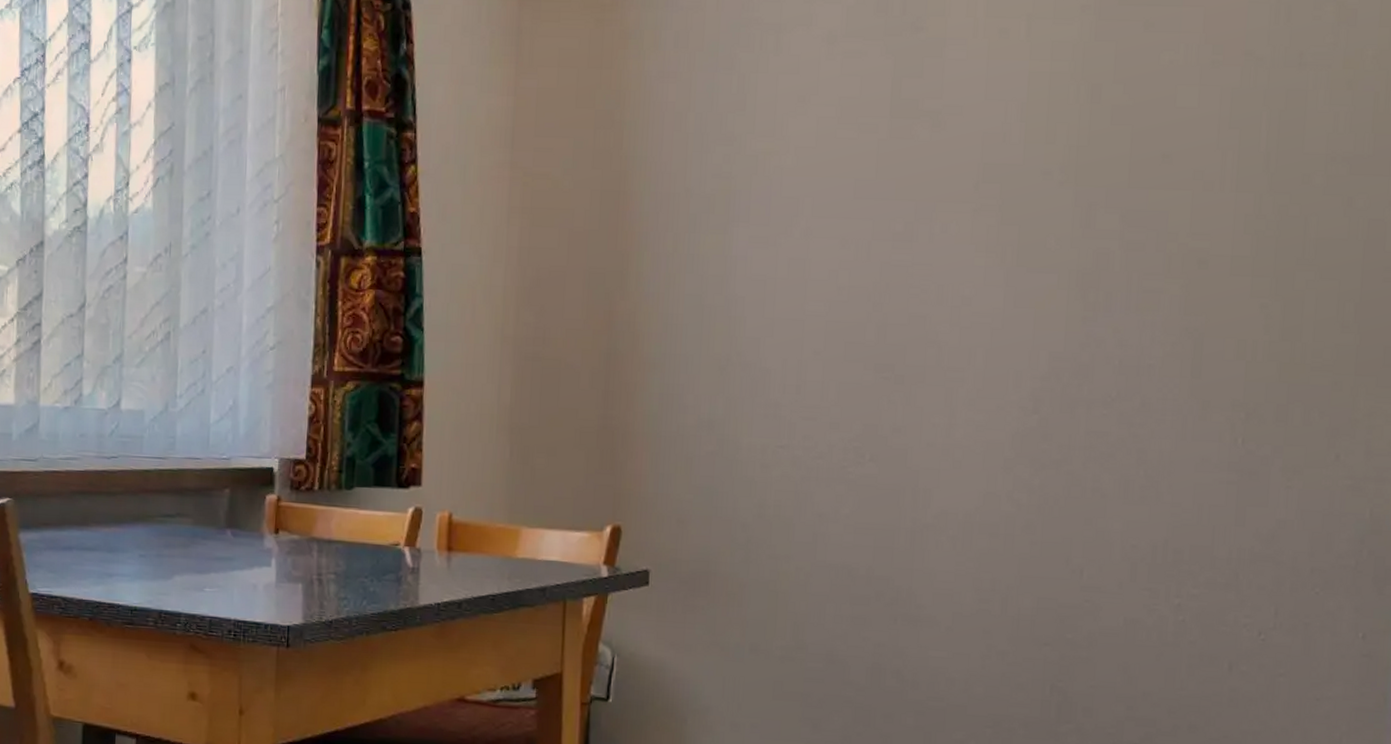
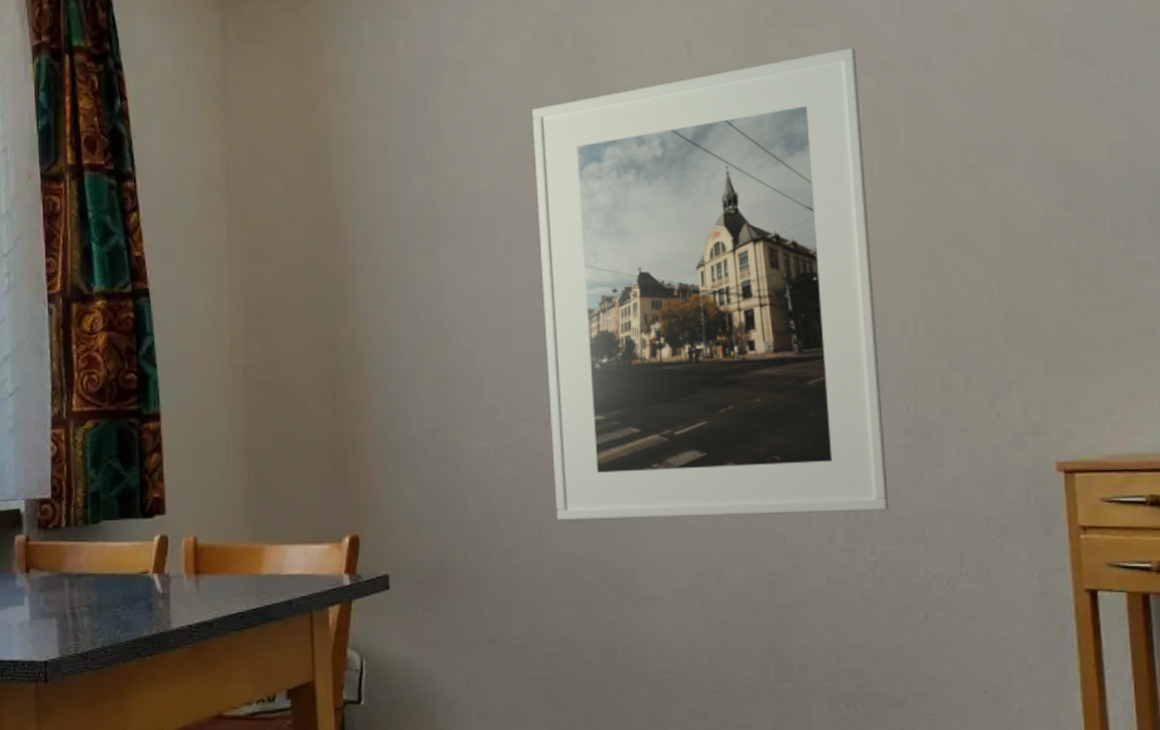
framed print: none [833,33,1220,550] -> present [531,47,889,521]

